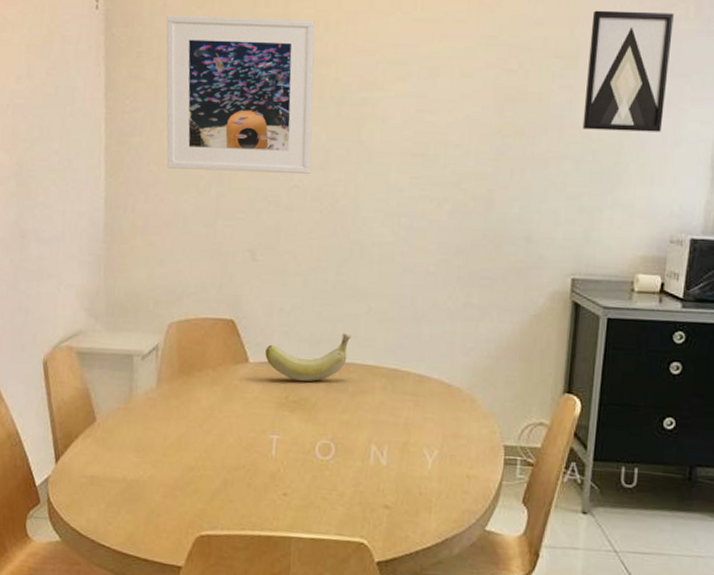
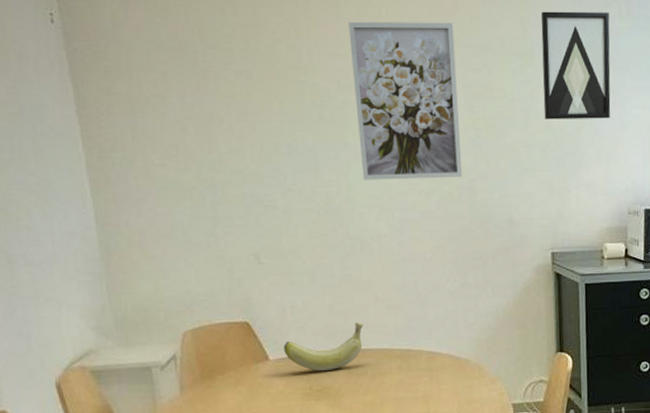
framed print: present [166,15,315,174] -> none [130,27,302,181]
wall art: none [372,16,493,187] -> present [348,22,463,180]

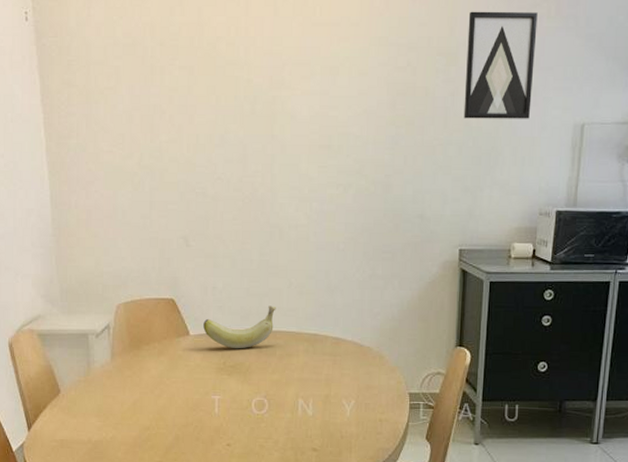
wall art: present [348,22,463,180] -> none [284,21,383,173]

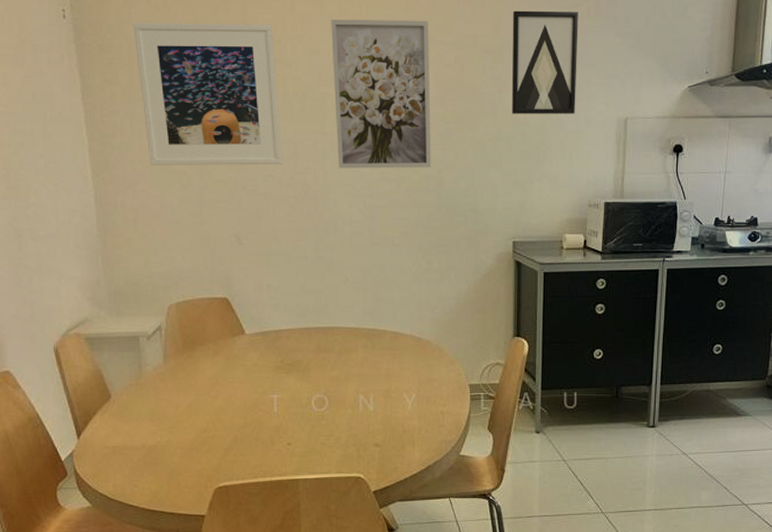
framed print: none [91,25,231,168] -> present [133,23,282,165]
banana: present [203,306,276,349] -> none [259,302,333,347]
wall art: none [284,21,383,173] -> present [331,20,432,169]

